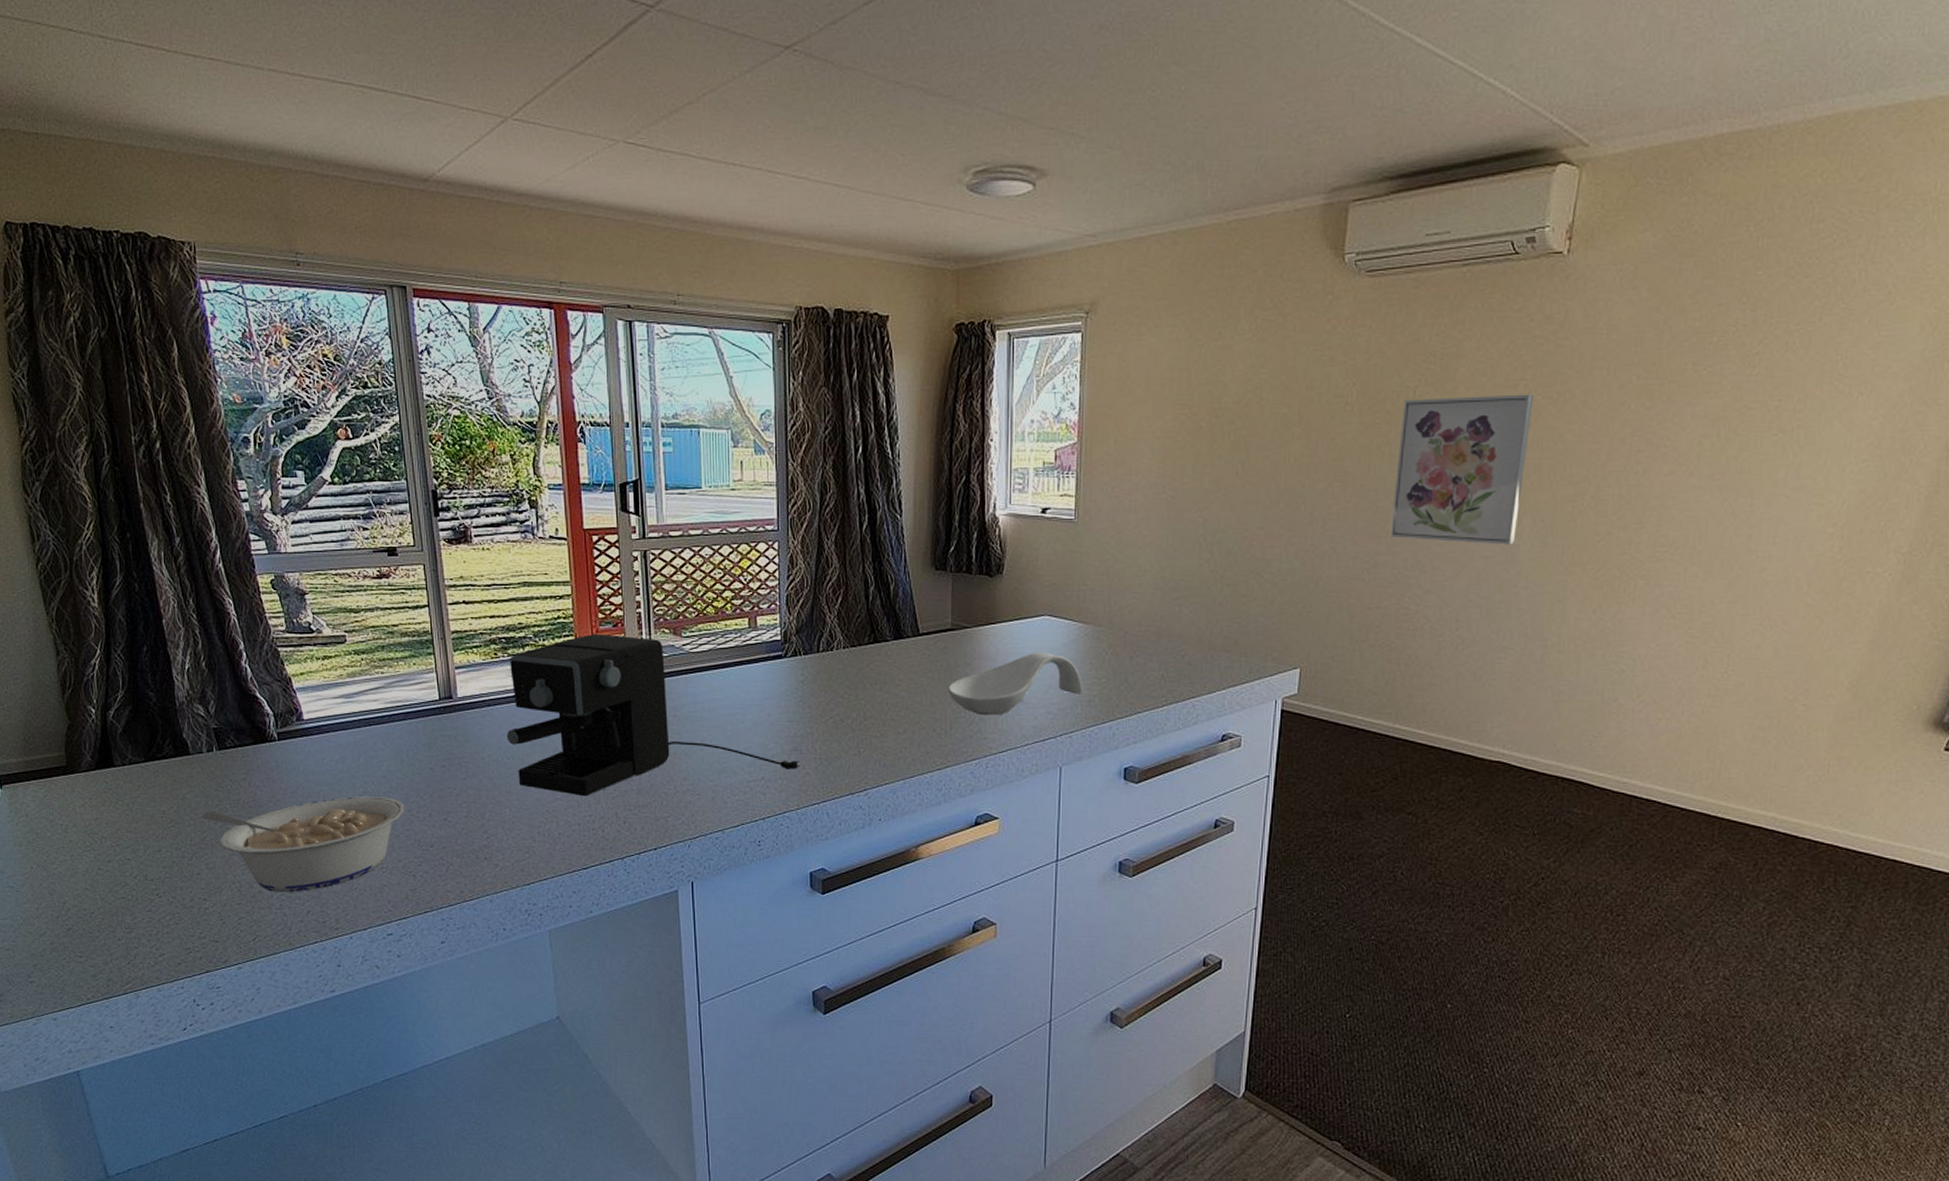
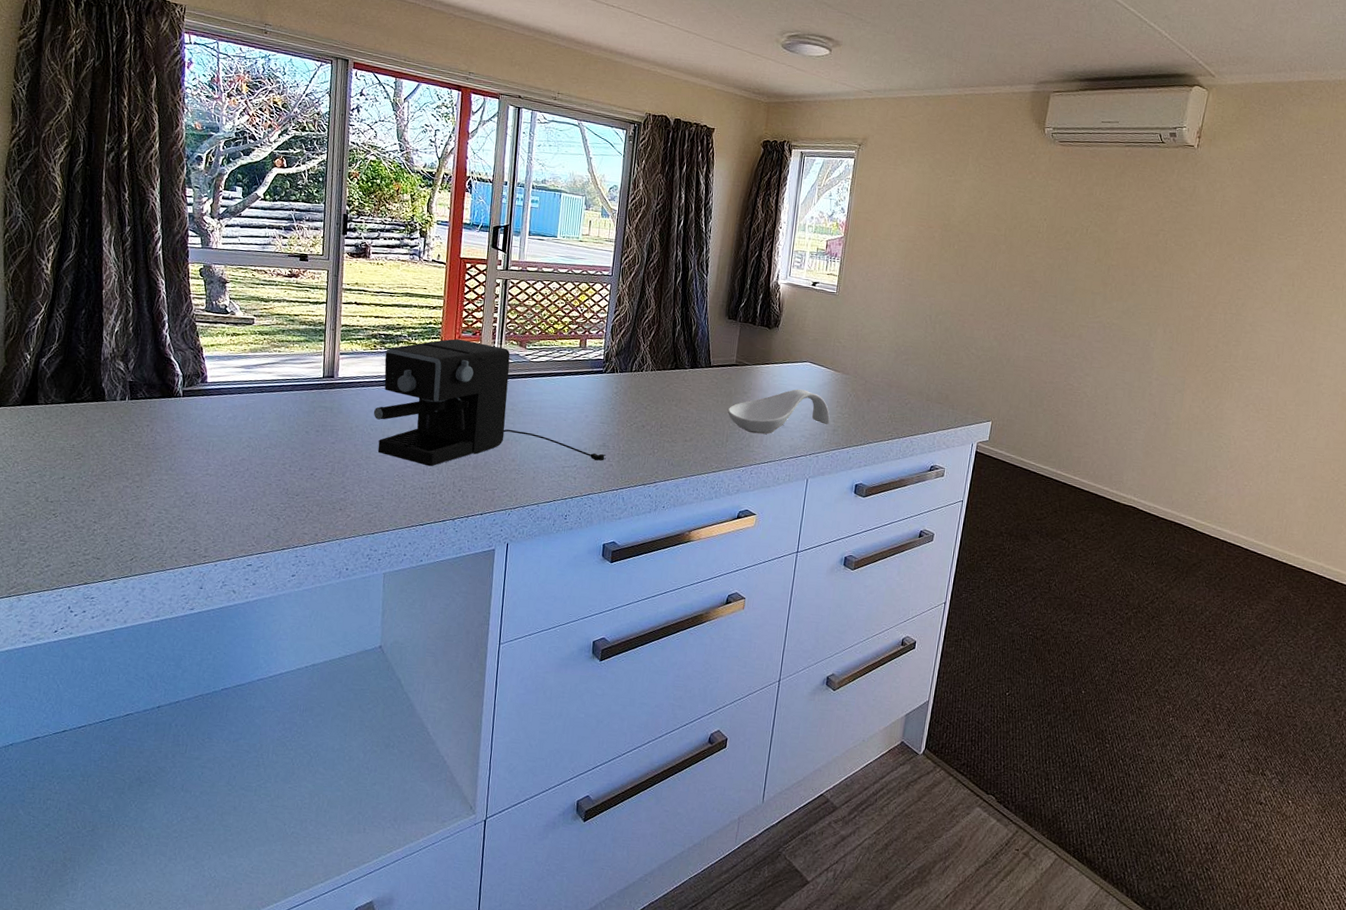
legume: present [201,796,405,892] -> none [105,448,280,523]
wall art: present [1390,394,1534,545] -> none [1063,234,1169,347]

